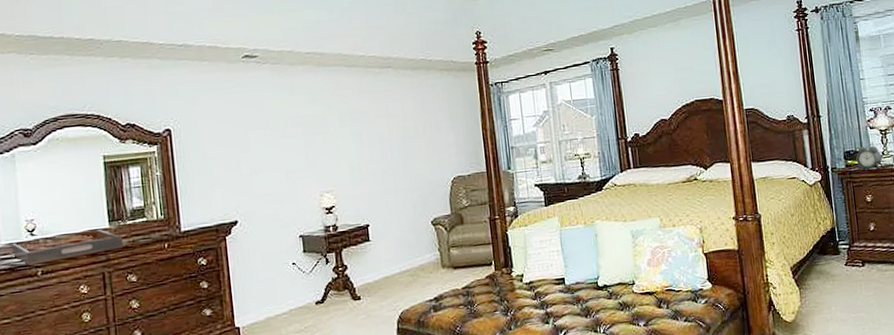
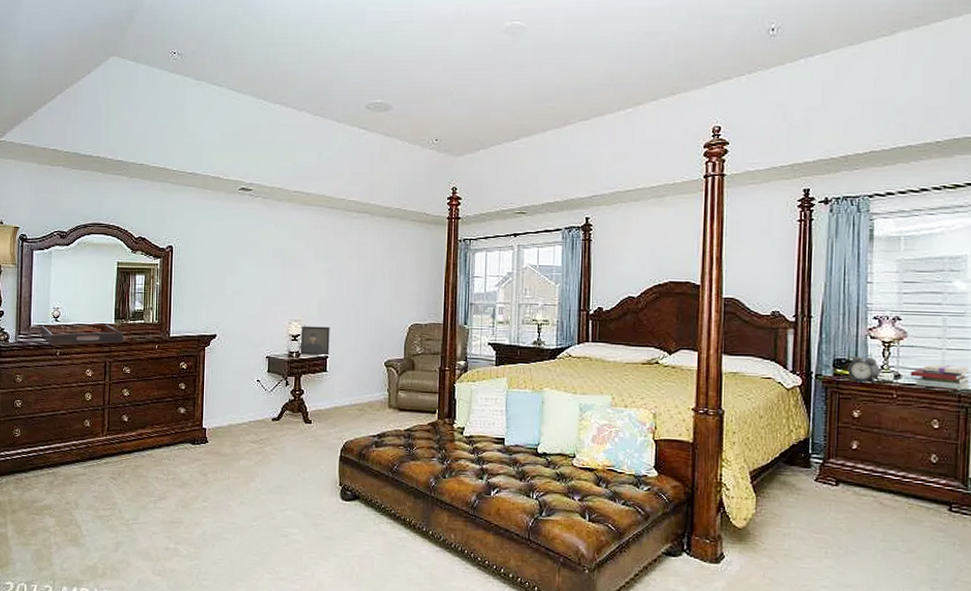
picture frame: none [335,193,370,227] -> present [300,326,330,356]

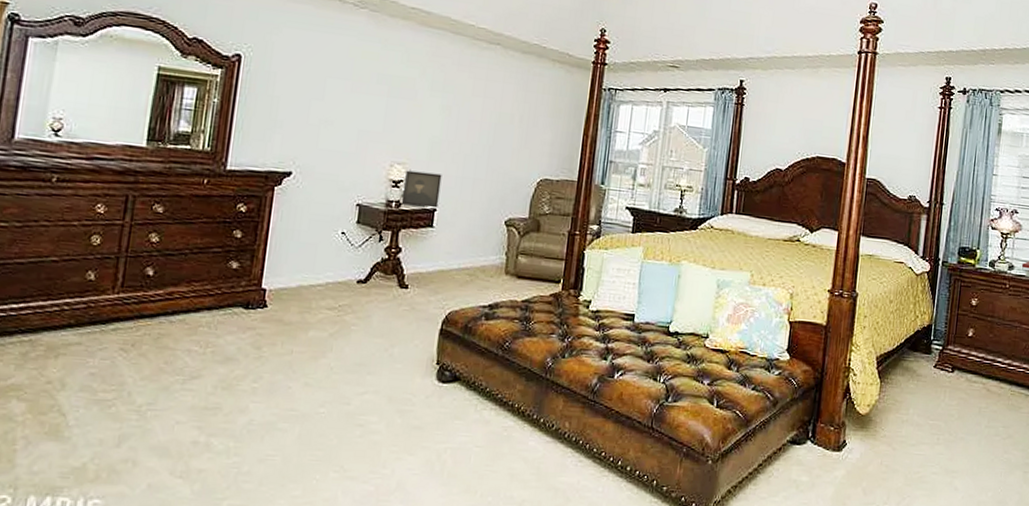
serving tray: present [40,323,124,347] -> none [28,138,159,174]
alarm clock: present [847,356,881,383] -> none [969,245,998,273]

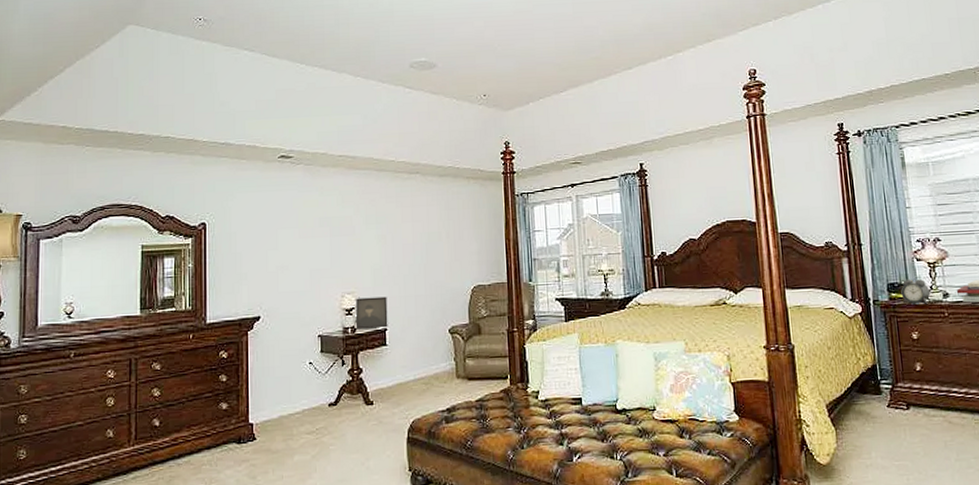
alarm clock: none [969,245,998,273] -> present [901,279,931,305]

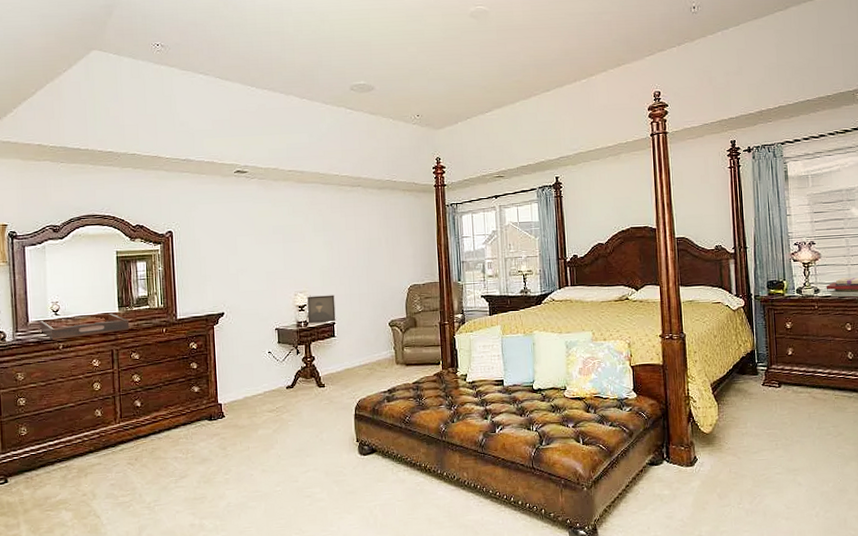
serving tray: none [49,315,152,348] -> present [39,312,130,341]
alarm clock: present [901,279,931,305] -> none [778,277,804,299]

